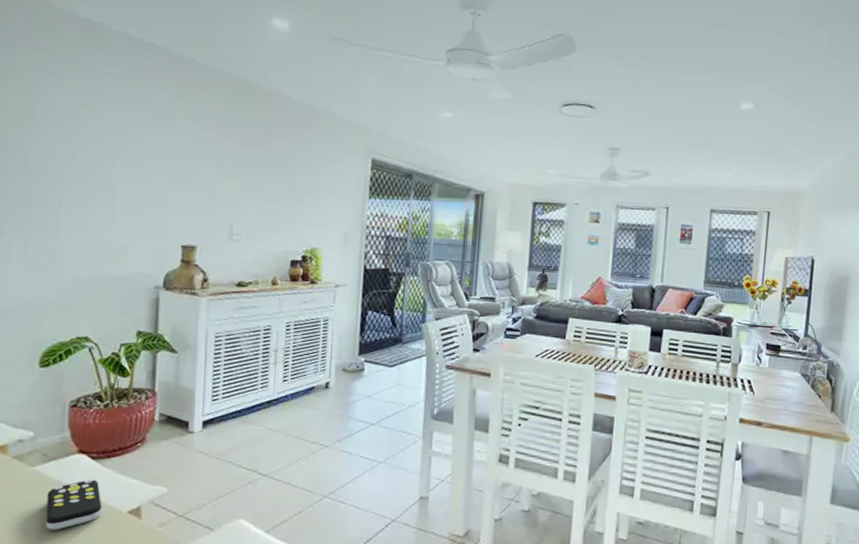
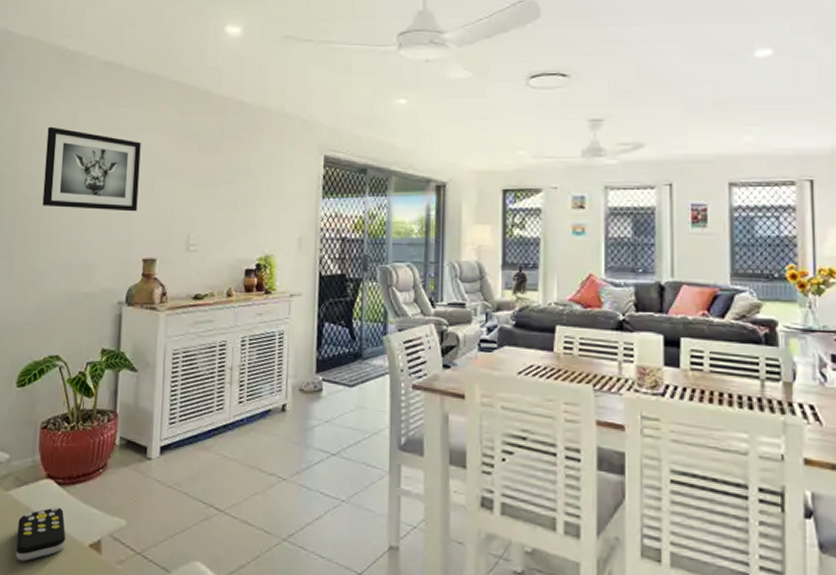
wall art: none [62,101,178,199] -> present [42,126,141,212]

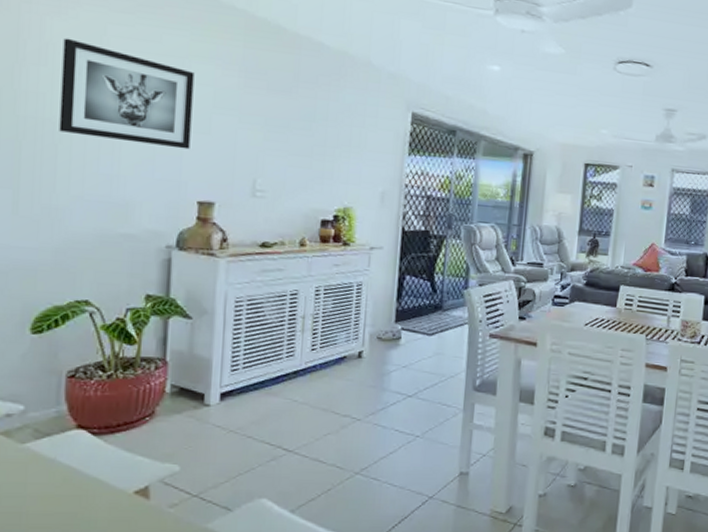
remote control: present [16,507,66,561] -> none [38,457,105,513]

